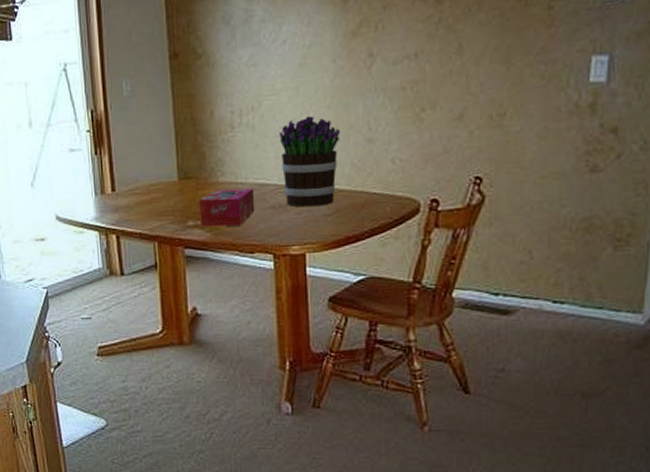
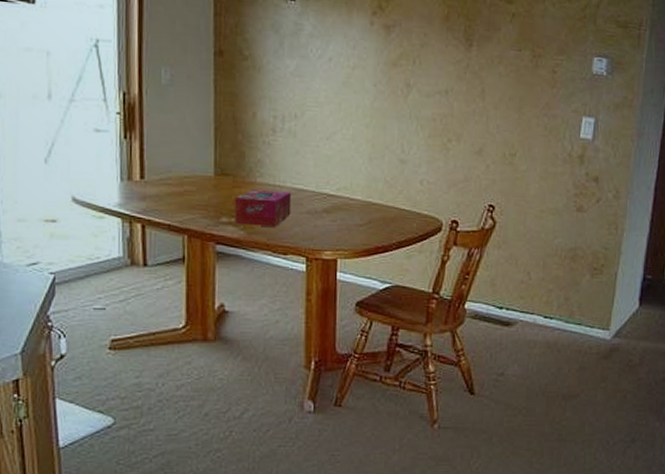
bouquet: present [279,116,341,207] -> none [319,131,377,216]

